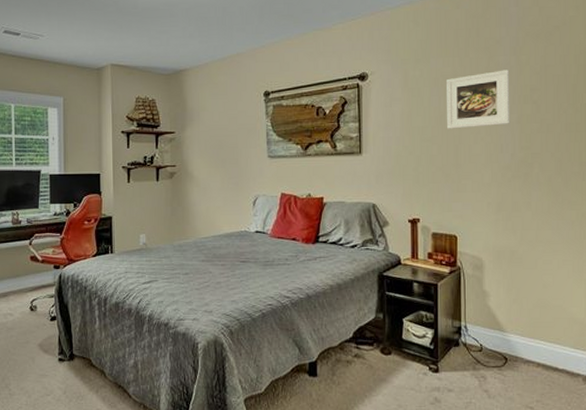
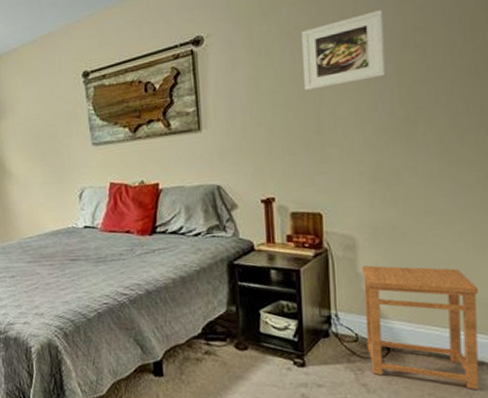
side table: none [487,284,577,399] -> present [361,265,479,390]

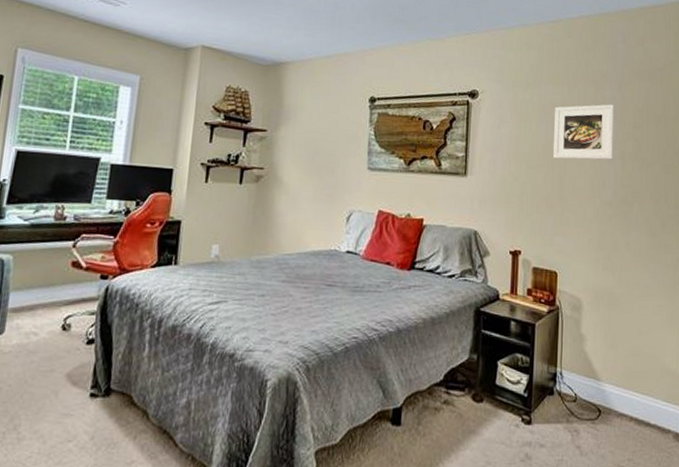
side table: present [361,265,479,390] -> none [583,327,669,458]

